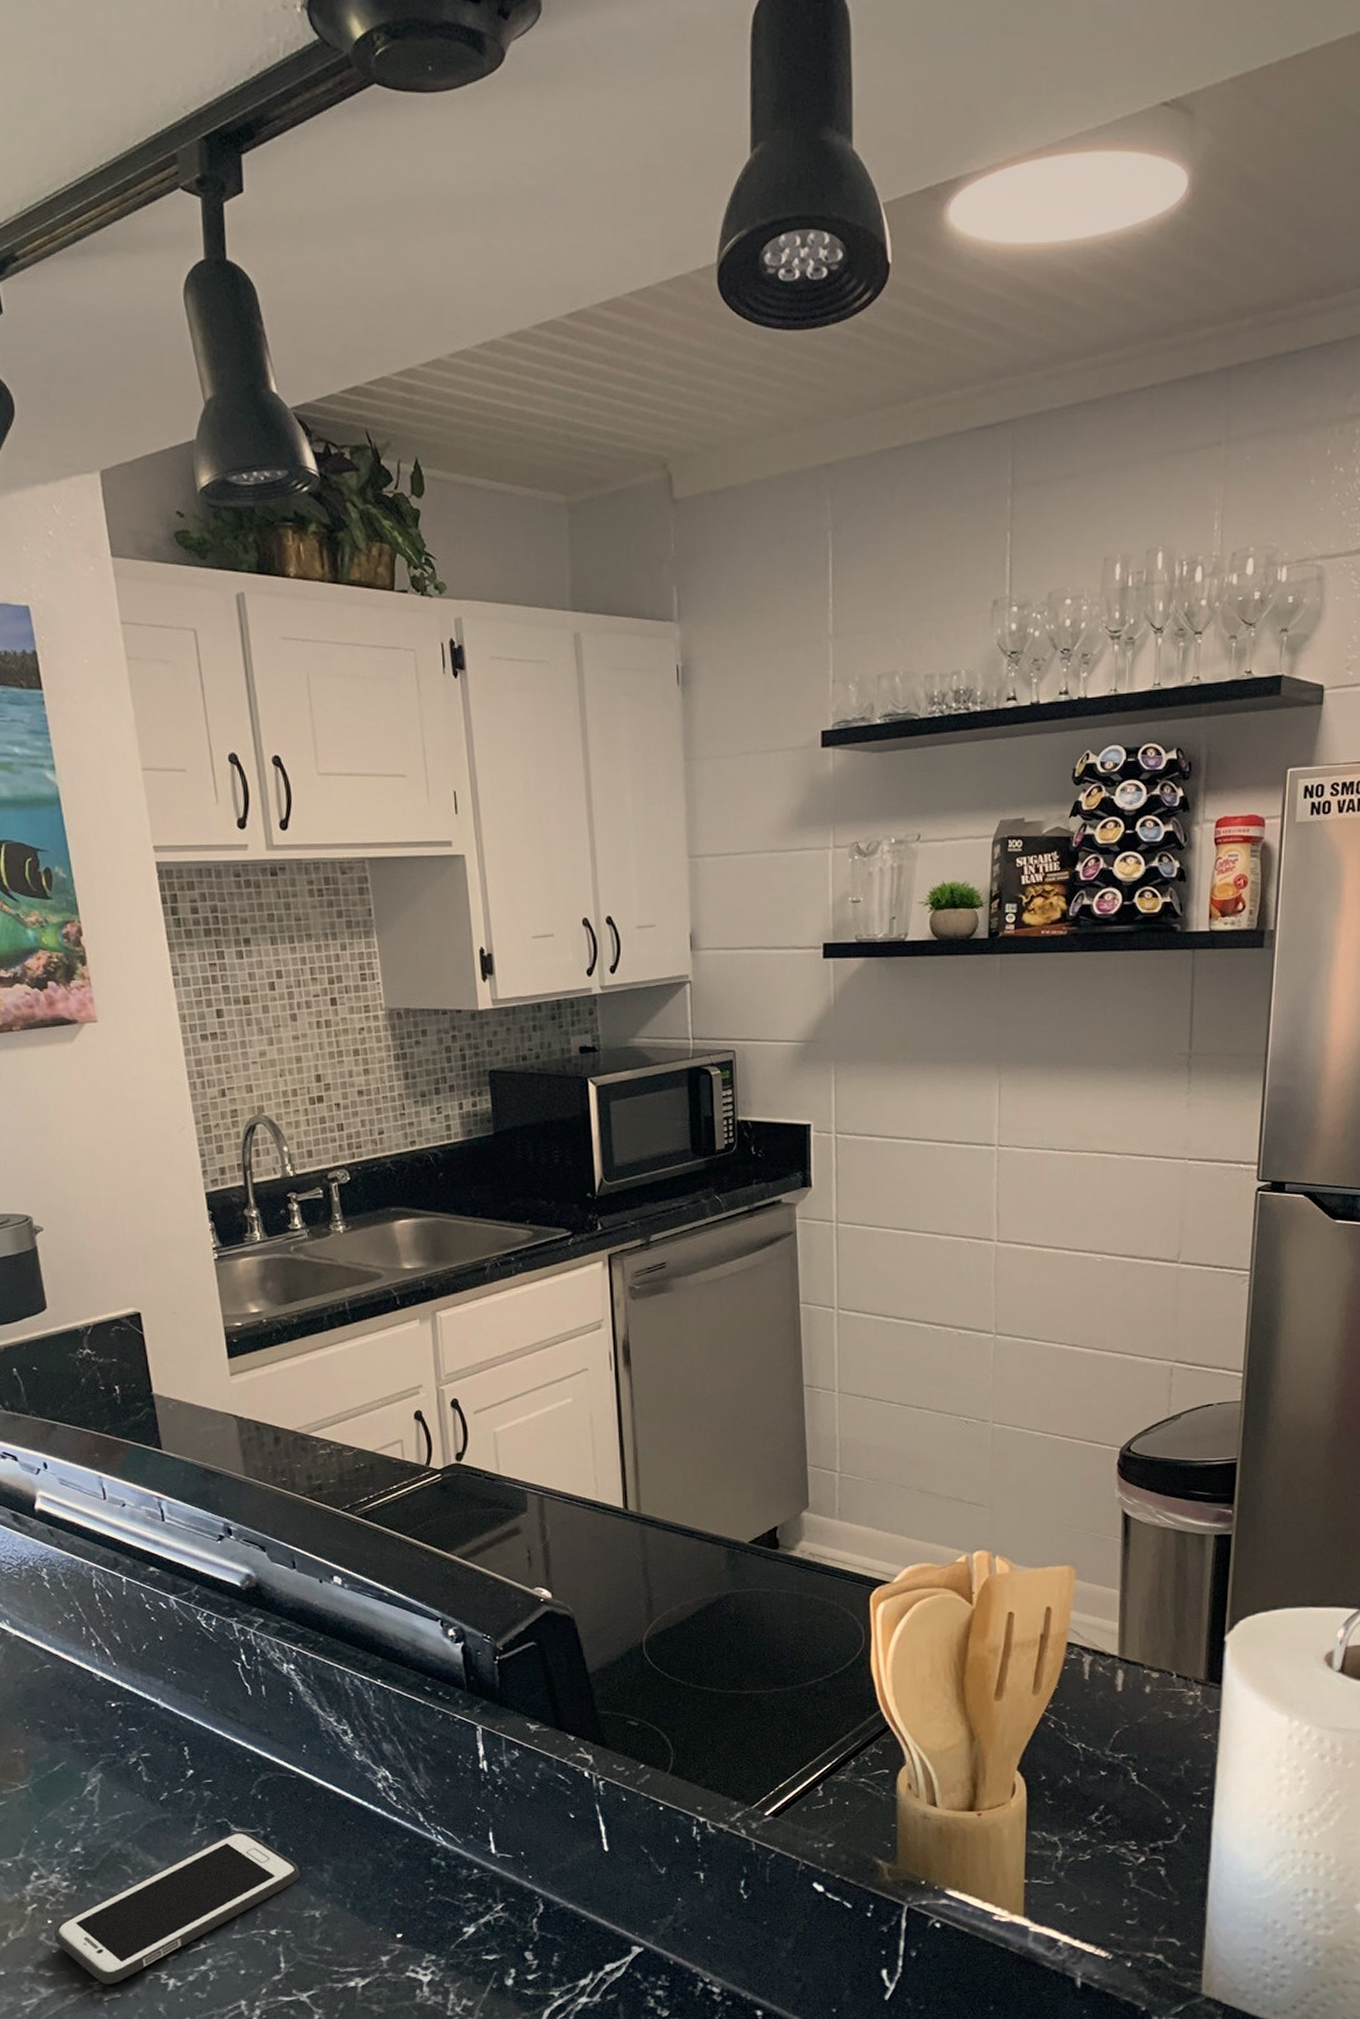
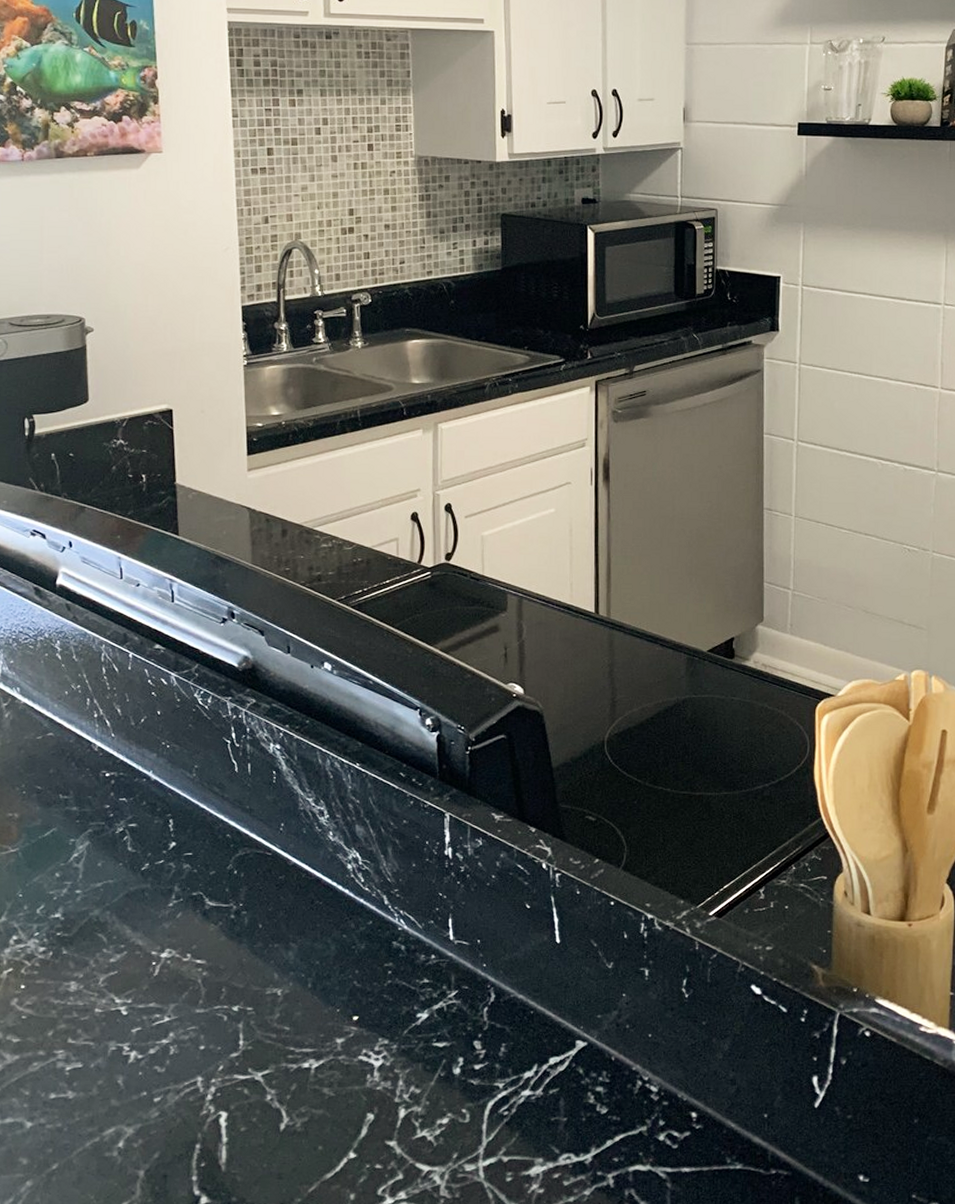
cell phone: present [53,1830,300,1984] -> none [25,904,266,1053]

